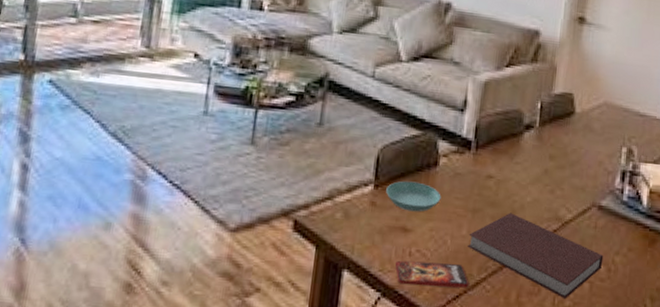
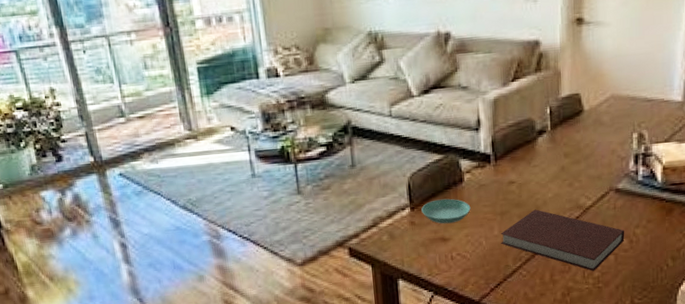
smartphone: present [395,260,469,288] -> none [441,259,507,283]

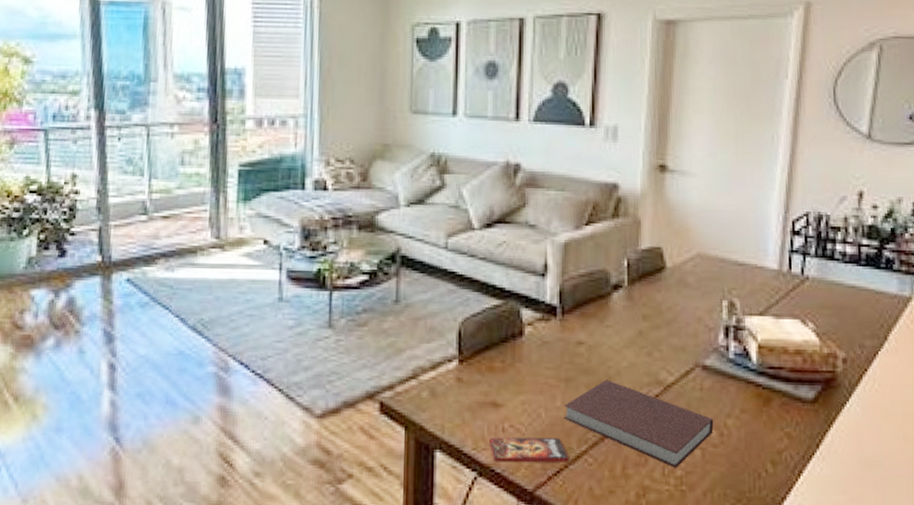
saucer: present [421,198,471,224] -> none [472,353,530,386]
smartphone: none [441,259,507,283] -> present [489,437,569,463]

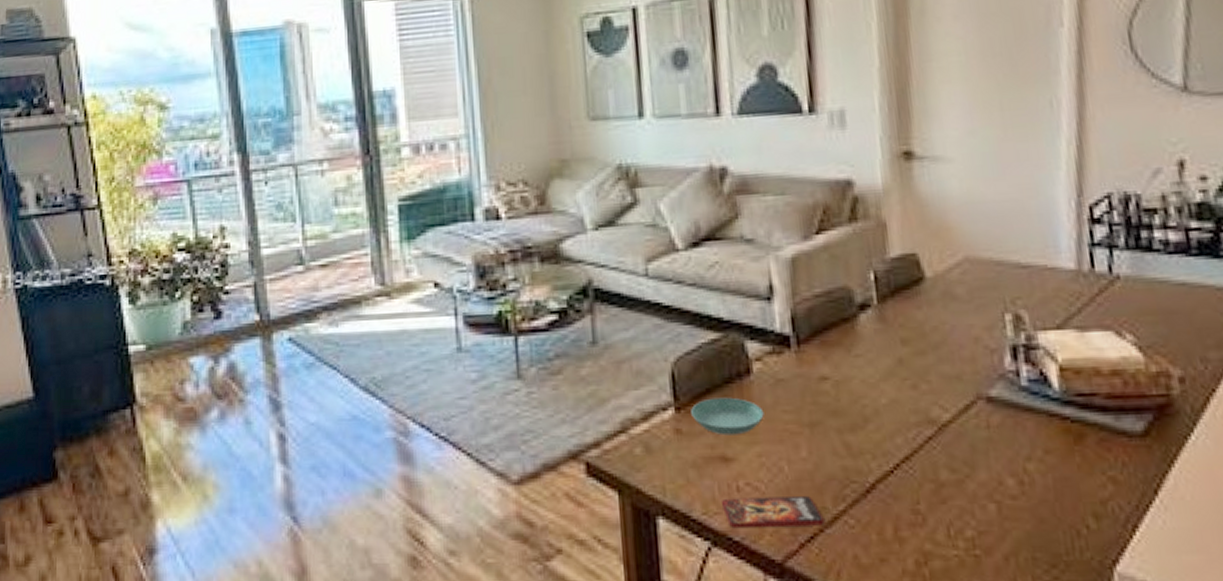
saucer: none [472,353,530,386] -> present [691,397,764,436]
notebook: present [564,379,714,468] -> none [810,421,1010,527]

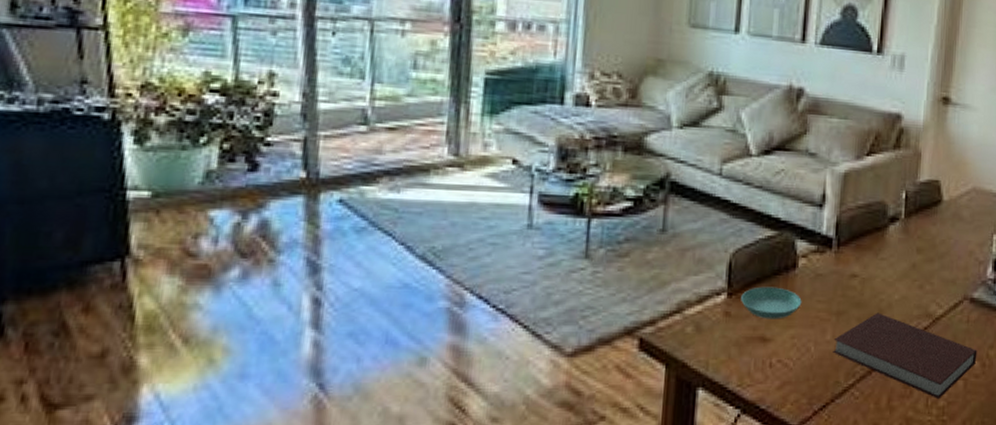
smartphone: present [722,496,825,529] -> none [755,372,836,399]
notebook: none [810,421,1010,527] -> present [833,312,977,399]

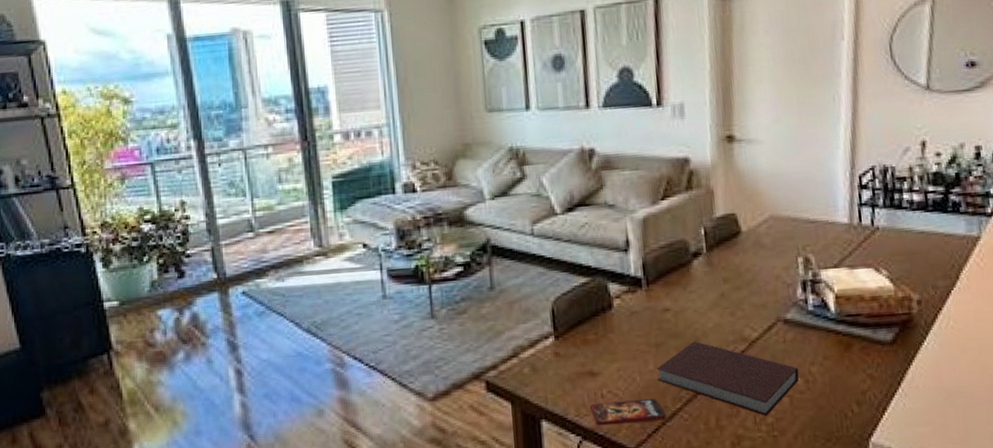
saucer: present [741,286,802,319] -> none [567,326,622,356]
smartphone: none [755,372,836,399] -> present [590,399,666,426]

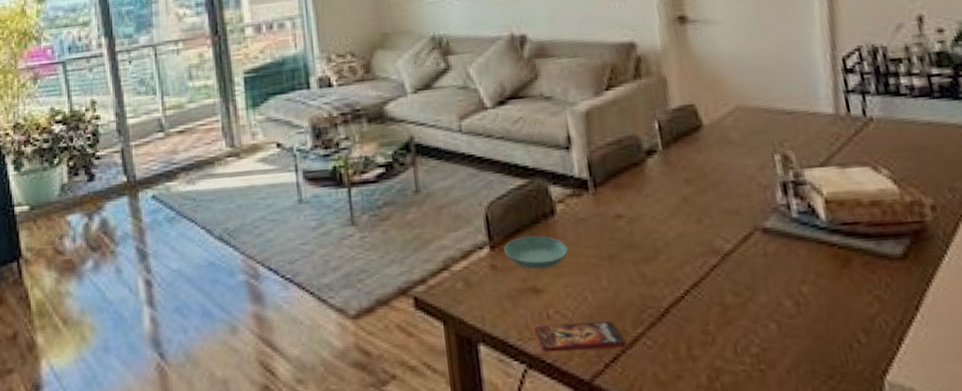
saucer: none [567,326,622,356] -> present [504,235,568,270]
notebook: present [656,341,800,416] -> none [610,253,788,345]

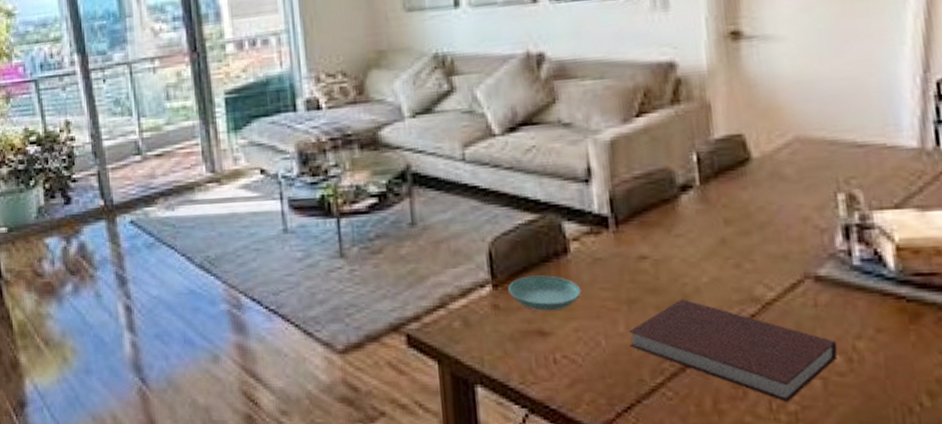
smartphone: present [535,321,626,352] -> none [539,369,642,398]
notebook: none [610,253,788,345] -> present [628,299,838,402]

